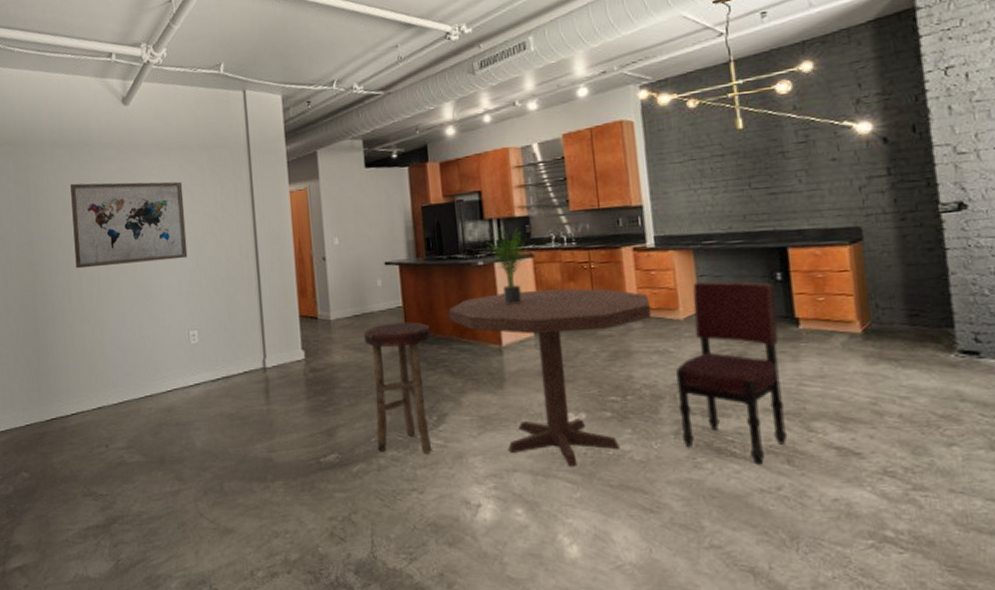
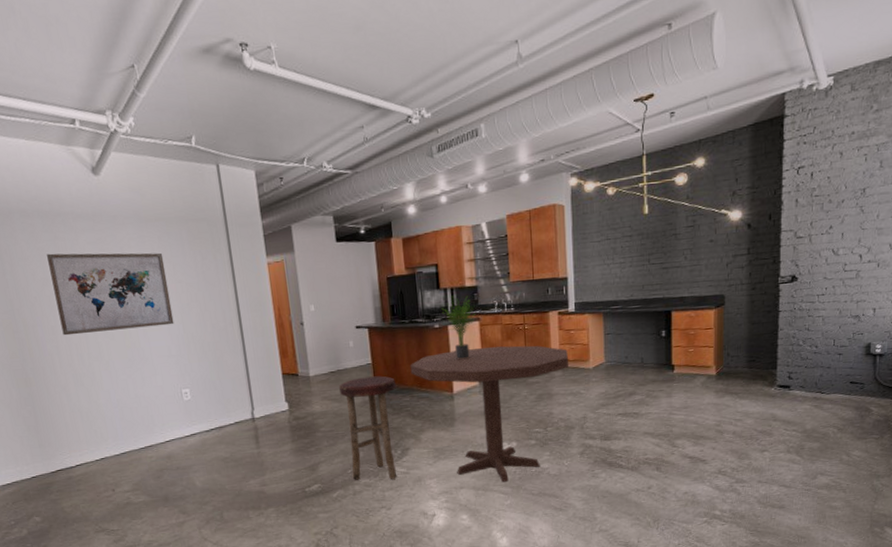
dining chair: present [676,281,788,465] -> none [584,338,660,472]

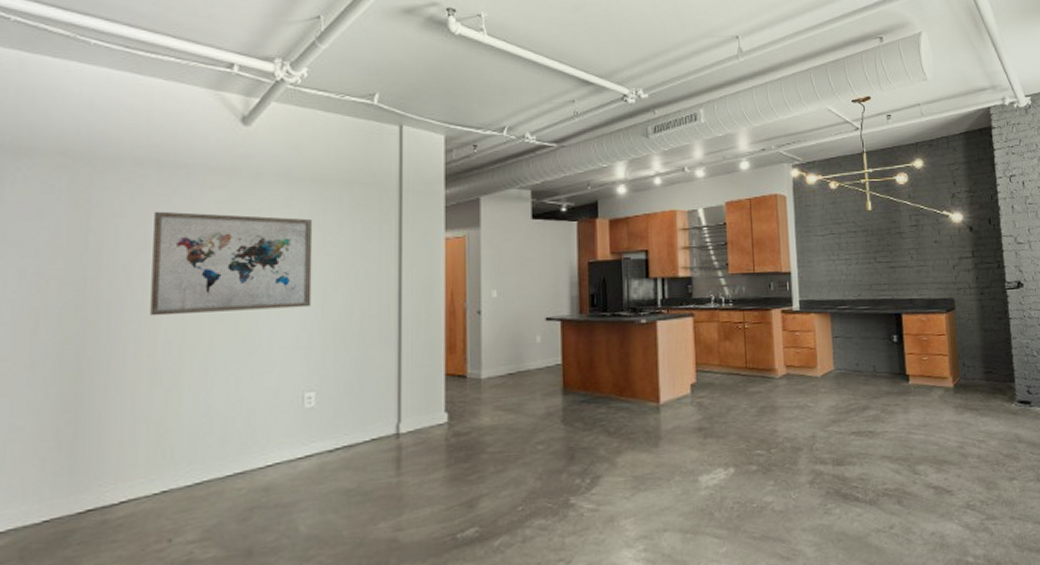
stool: present [338,376,397,480] -> none [516,380,591,521]
dining table: present [410,345,569,483] -> none [609,347,795,522]
potted plant: present [441,295,475,359] -> none [649,286,689,362]

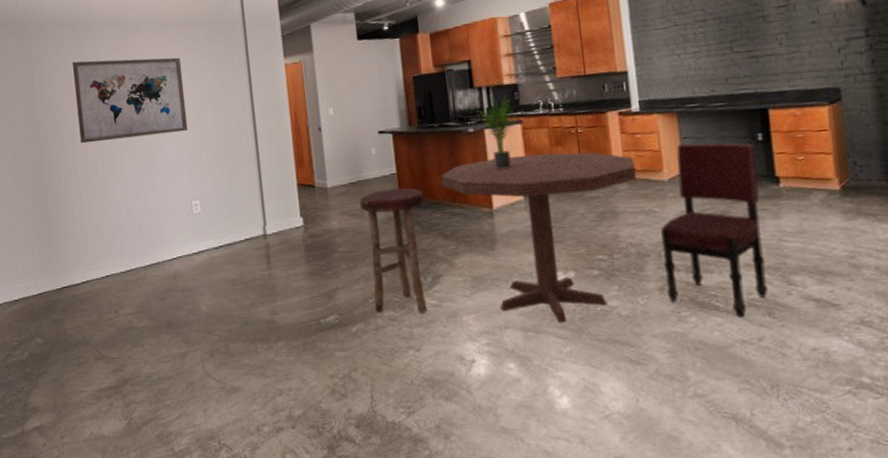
stool: none [516,380,591,521] -> present [359,188,426,313]
dining table: none [609,347,795,522] -> present [440,152,637,323]
potted plant: none [649,286,689,362] -> present [475,95,516,169]
dining chair: none [813,342,899,507] -> present [661,142,769,318]

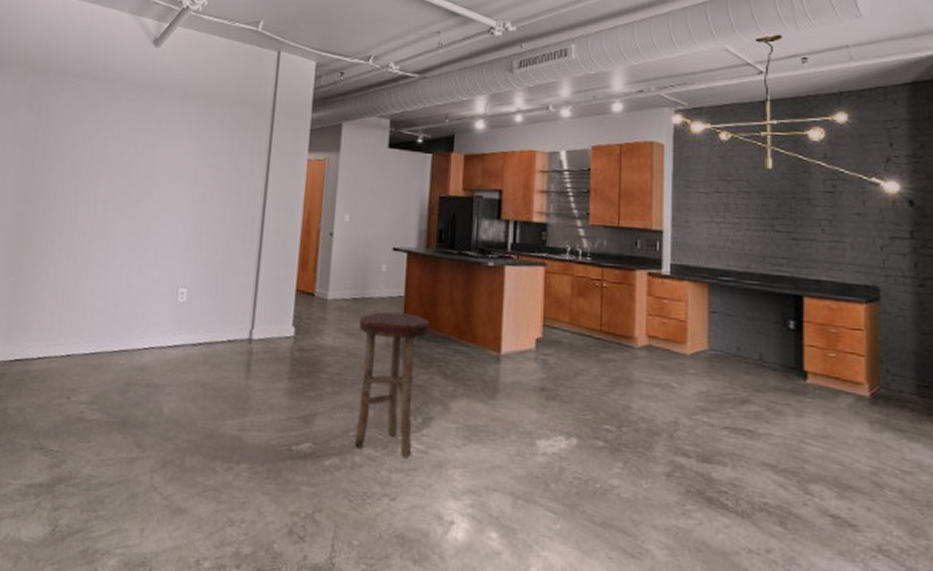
wall art: present [72,57,188,144] -> none [73,116,200,212]
dining table: present [440,152,637,323] -> none [450,298,659,496]
potted plant: present [475,95,516,169] -> none [499,230,541,312]
dining chair: present [661,142,769,318] -> none [674,318,786,523]

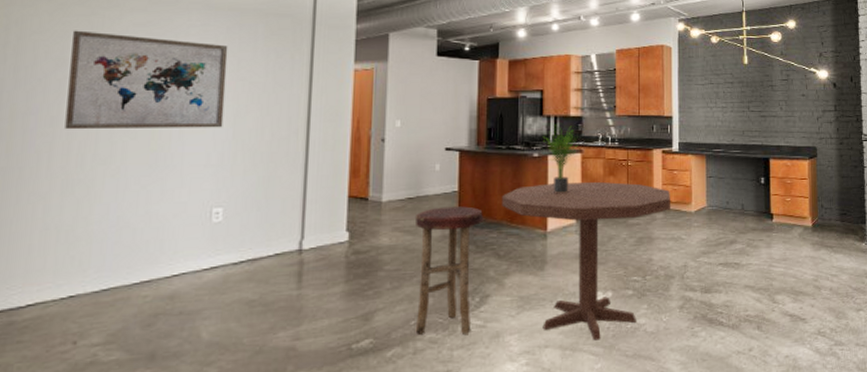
wall art: none [73,116,200,212] -> present [65,30,228,130]
dining table: none [450,298,659,496] -> present [501,181,671,341]
potted plant: none [499,230,541,312] -> present [542,124,578,193]

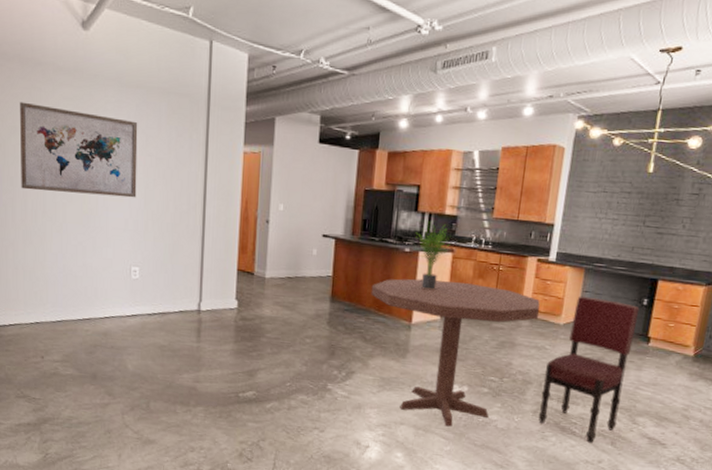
stool: present [414,206,484,335] -> none [290,288,354,401]
dining chair: none [685,181,759,331] -> present [538,296,640,443]

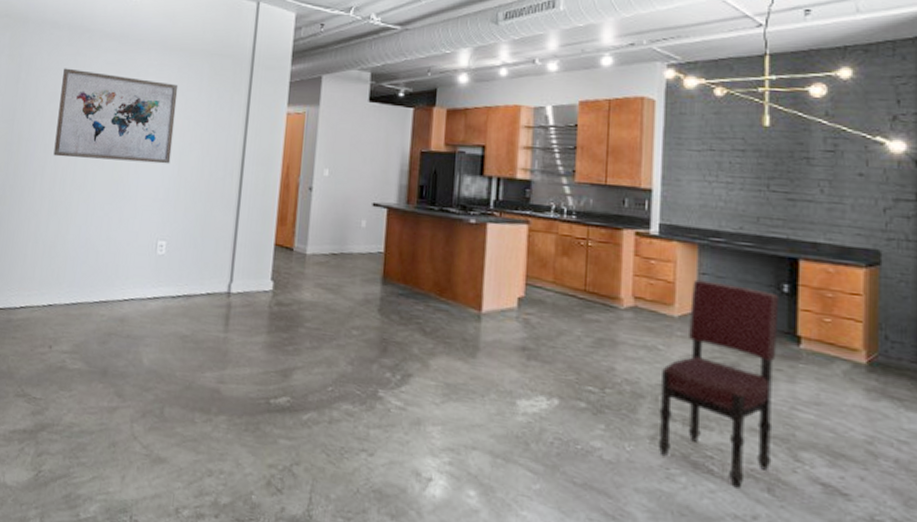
dining table: present [371,278,540,427] -> none [430,256,645,456]
potted plant: present [415,221,451,290] -> none [481,187,525,270]

